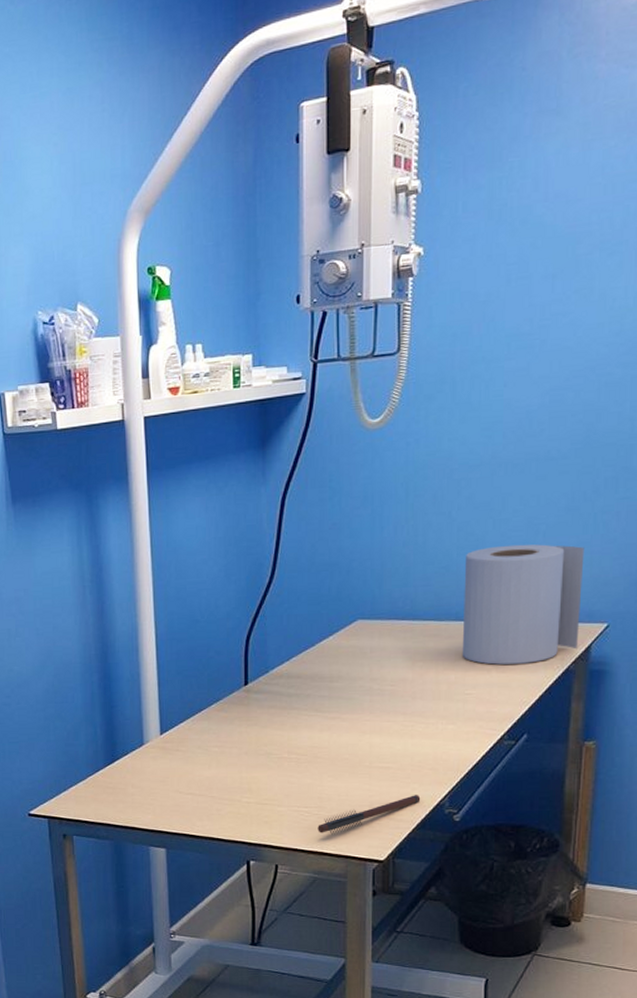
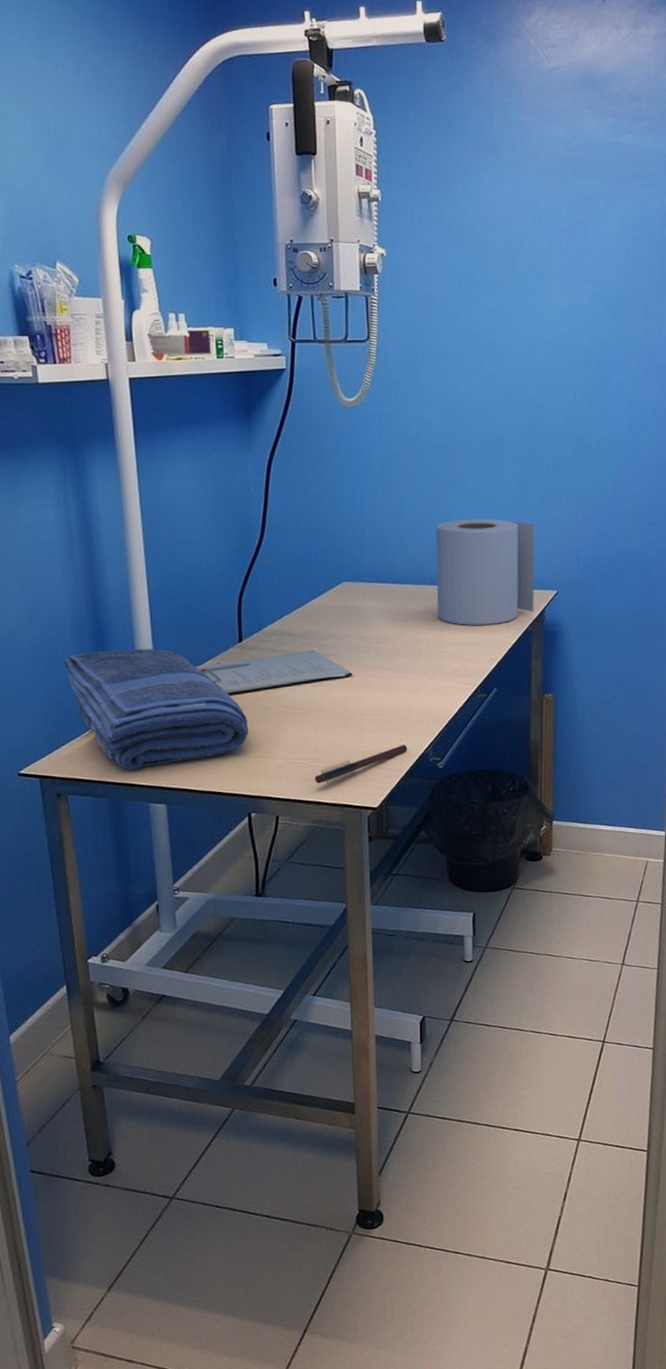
towel: none [73,692,251,814] -> present [64,648,249,771]
medicine box: none [164,358,227,391] -> present [148,329,211,355]
clipboard: none [199,693,364,739] -> present [195,650,353,695]

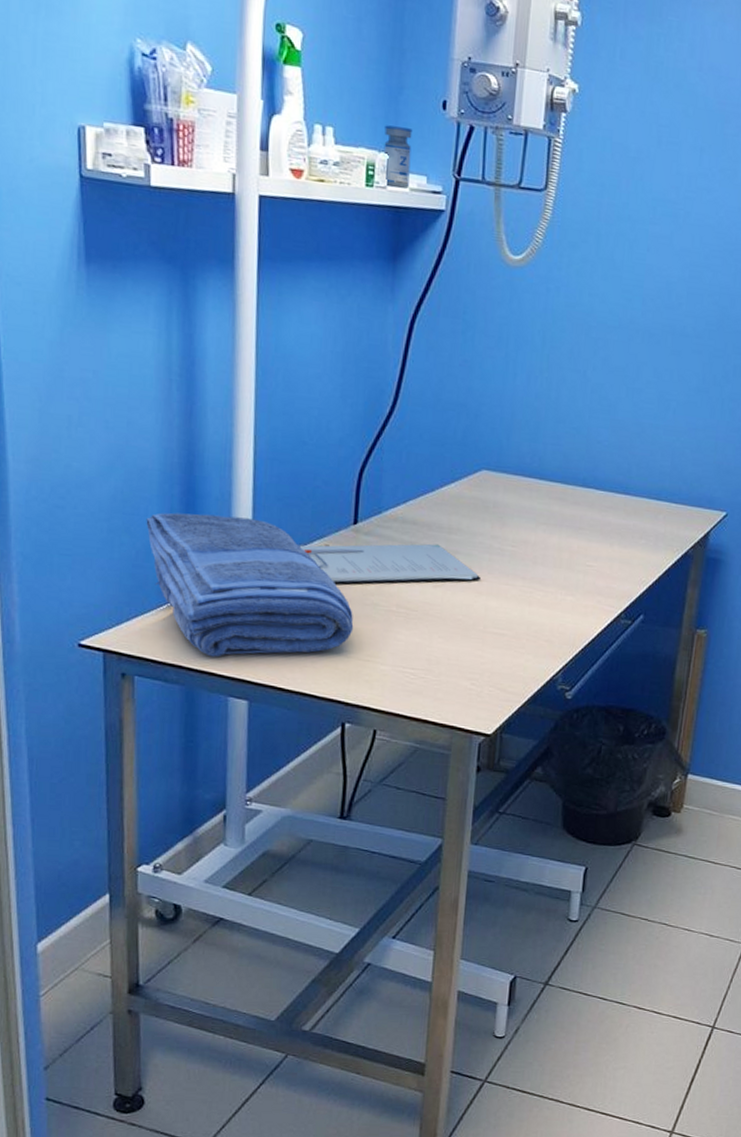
medicine box: present [148,329,211,355] -> none [287,143,361,180]
medicine: none [226,306,253,357] -> present [383,125,413,190]
hairbrush: present [315,745,408,785] -> none [423,666,534,702]
paper towel roll: present [435,518,535,625] -> none [586,415,711,542]

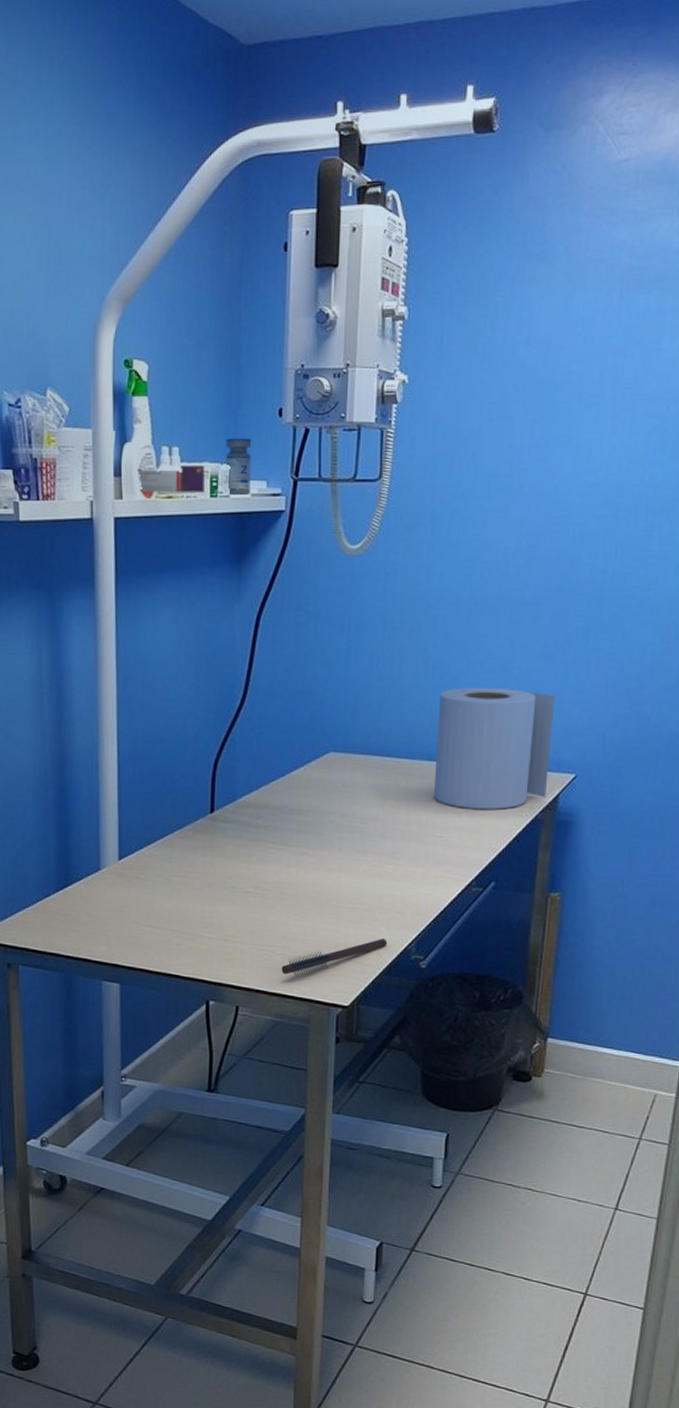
towel: present [146,512,354,657] -> none [24,813,214,945]
medicine box: none [287,143,361,180] -> present [138,464,205,493]
clipboard: present [299,543,482,584] -> none [161,826,333,870]
hairbrush: none [423,666,534,702] -> present [281,938,388,976]
paper towel roll: none [586,415,711,542] -> present [433,687,556,809]

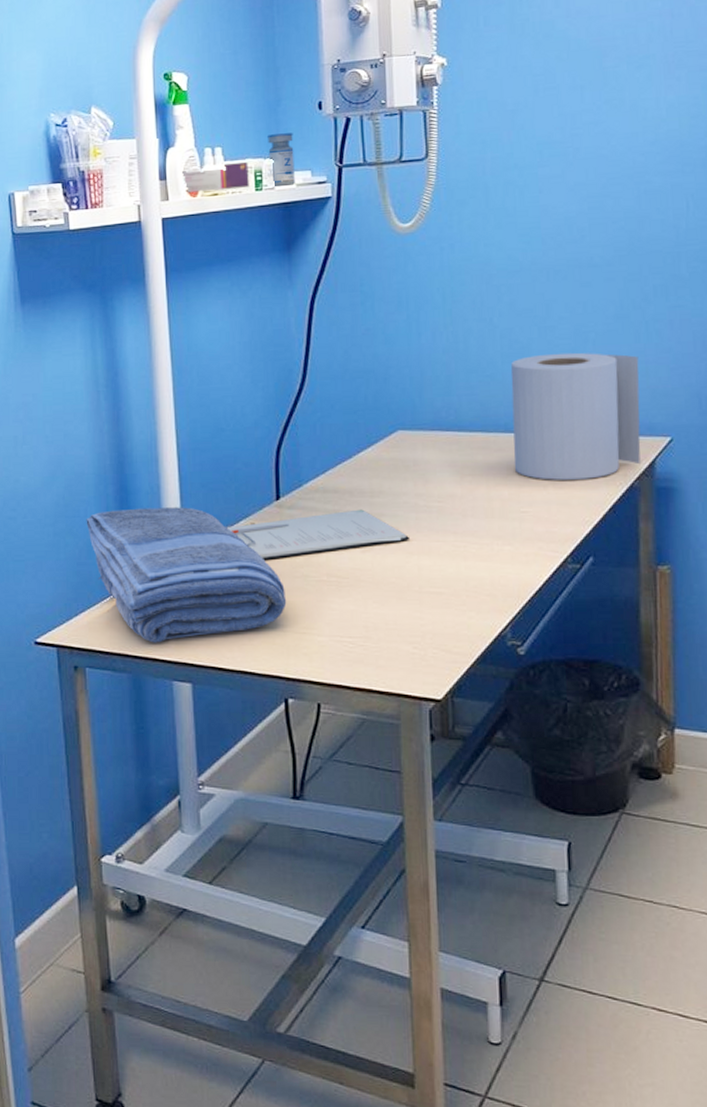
towel: none [24,813,214,945] -> present [86,507,287,643]
clipboard: none [161,826,333,870] -> present [226,509,411,560]
hairbrush: present [281,938,388,976] -> none [364,624,479,669]

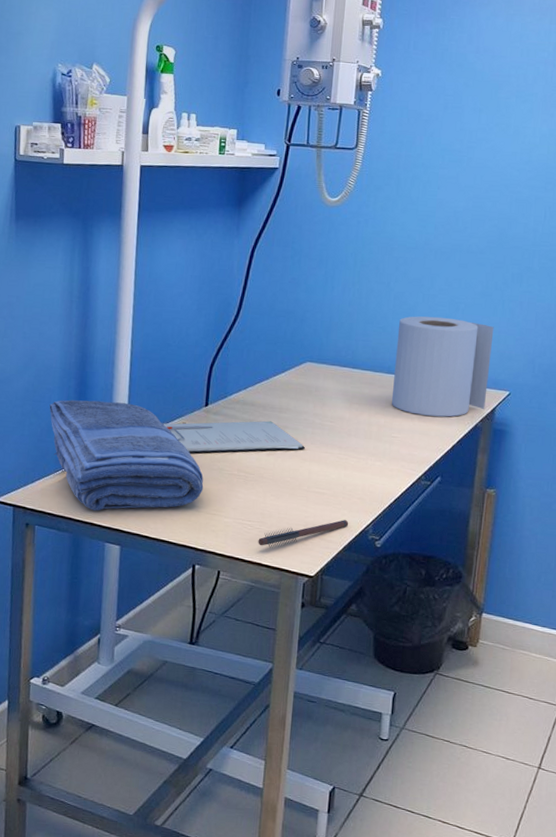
medicine box: present [182,161,249,193] -> none [161,127,216,150]
medicine: present [266,133,295,188] -> none [232,110,255,155]
hairbrush: none [364,624,479,669] -> present [258,520,349,548]

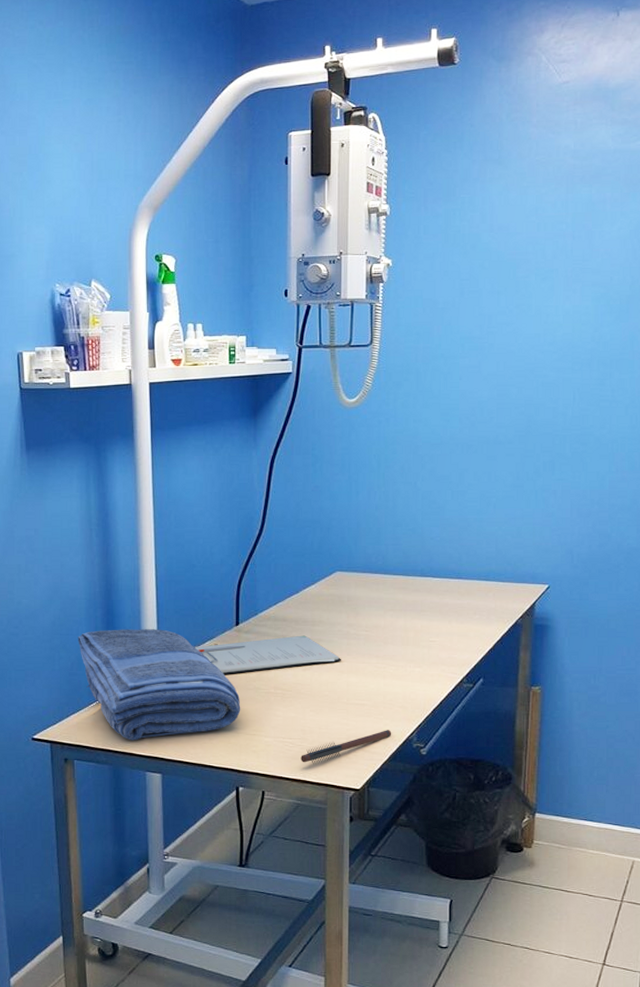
paper towel roll: present [391,316,494,417] -> none [426,513,528,616]

